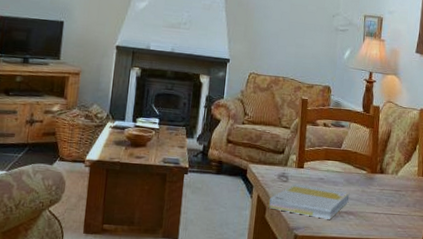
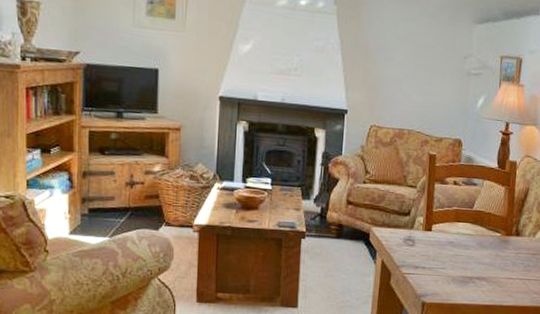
book: present [268,183,350,219] -> none [393,248,482,286]

